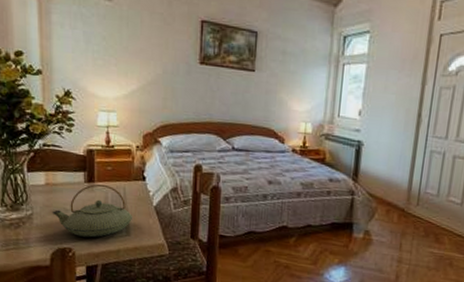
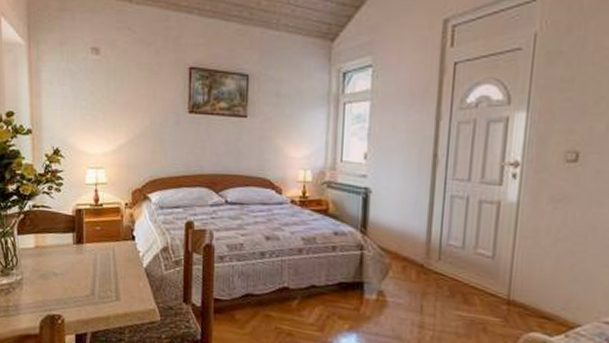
teapot: present [52,184,132,238] -> none [41,245,122,303]

